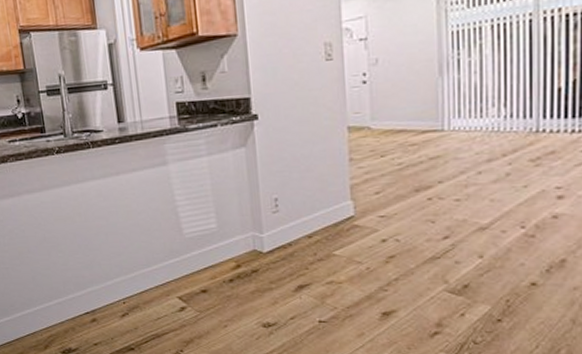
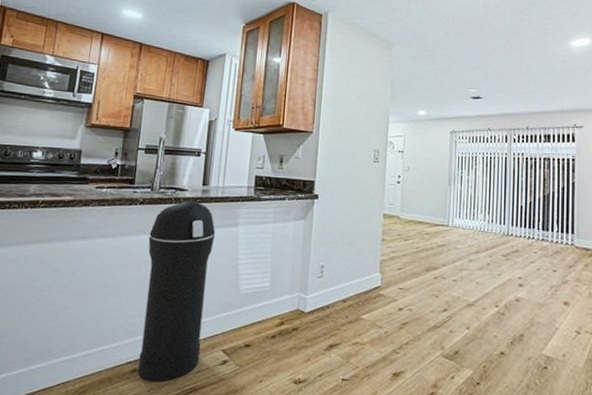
trash can: none [74,142,156,330] -> present [137,201,216,383]

